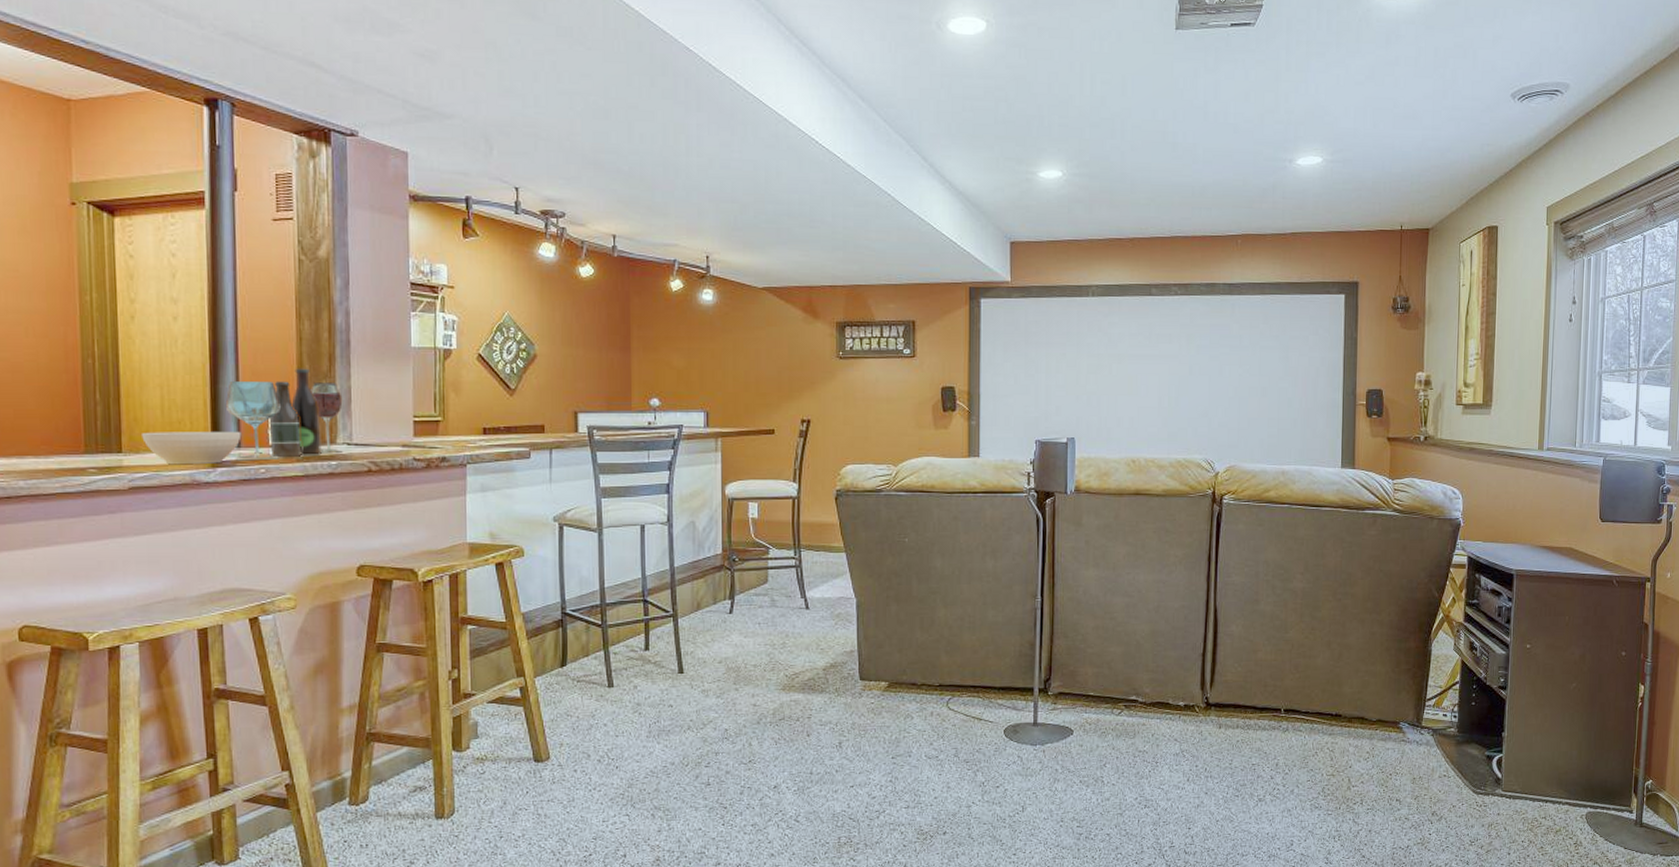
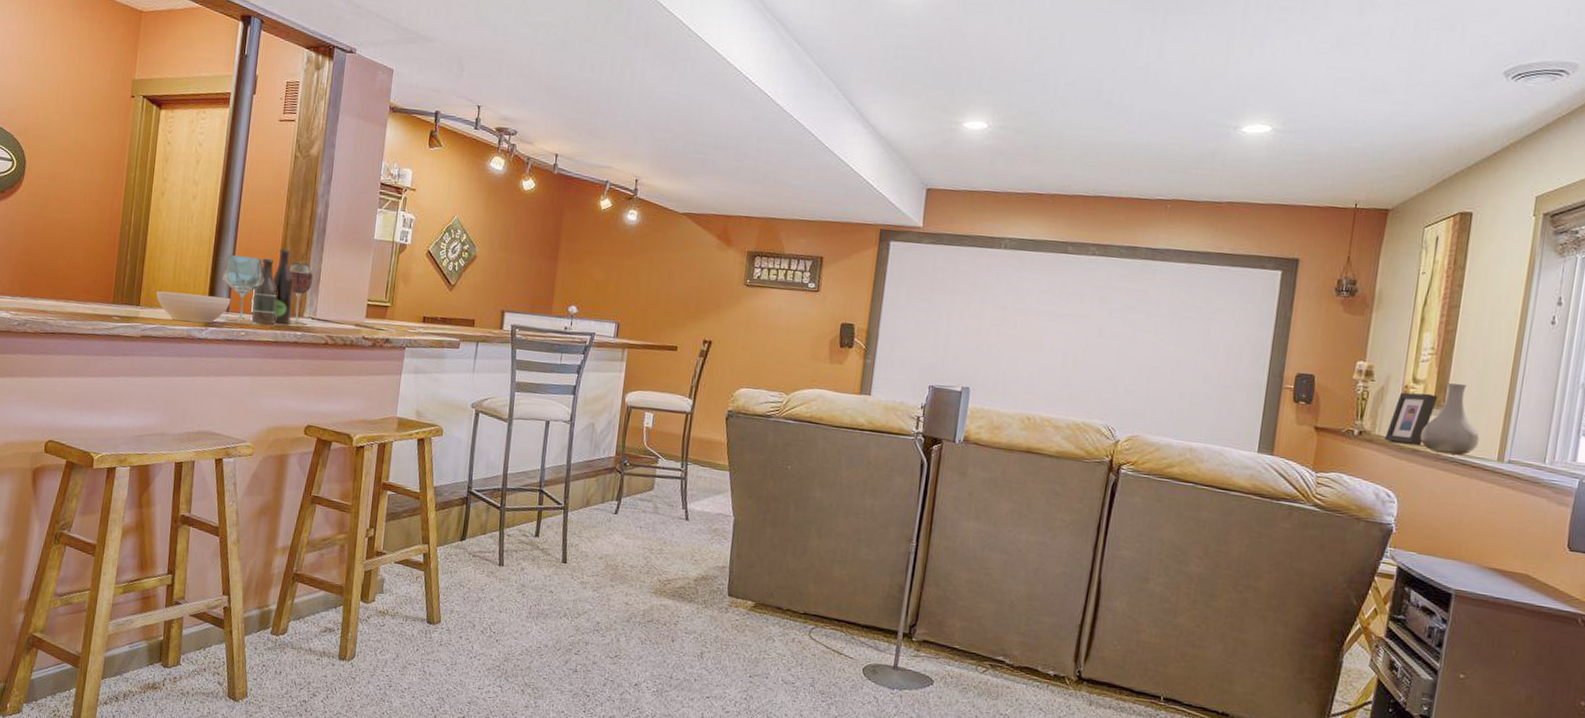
picture frame: none [1446,395,1486,444] -> present [1384,392,1439,446]
vase: none [1474,383,1522,448] -> present [1419,383,1480,455]

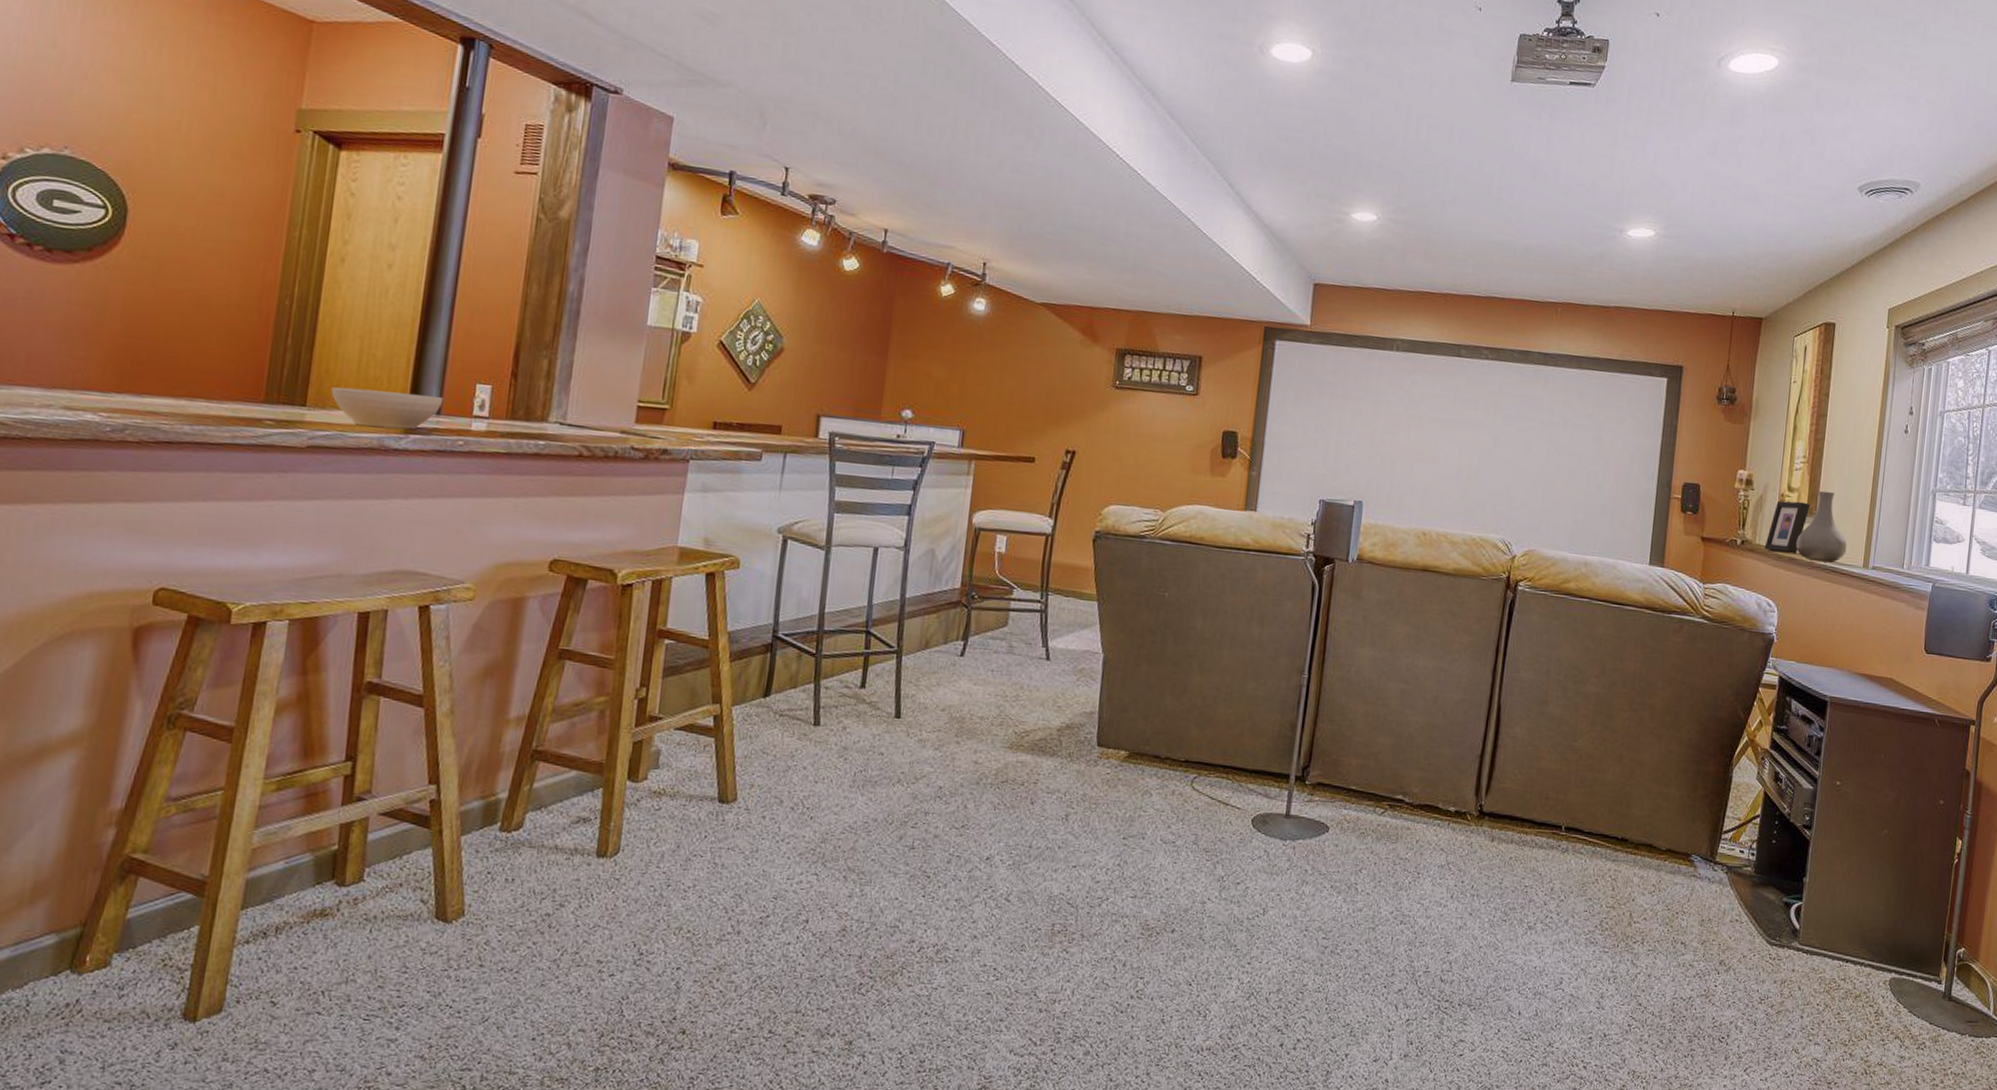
wine glass: present [222,255,264,325] -> none [430,341,493,432]
beer bottle: present [251,258,278,326] -> none [473,346,512,433]
bottle: present [272,248,294,327] -> none [503,334,535,434]
wineglass: present [289,262,314,326] -> none [528,352,563,434]

